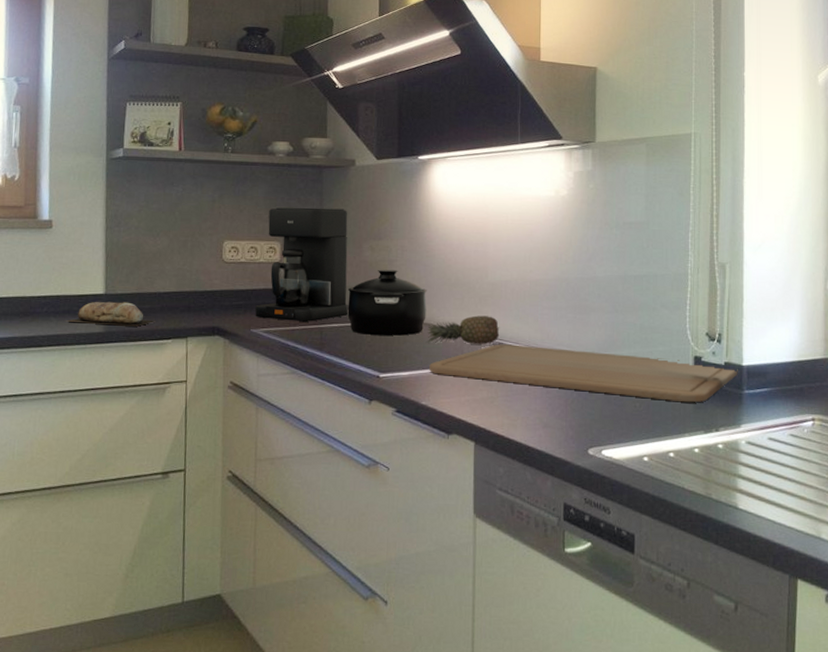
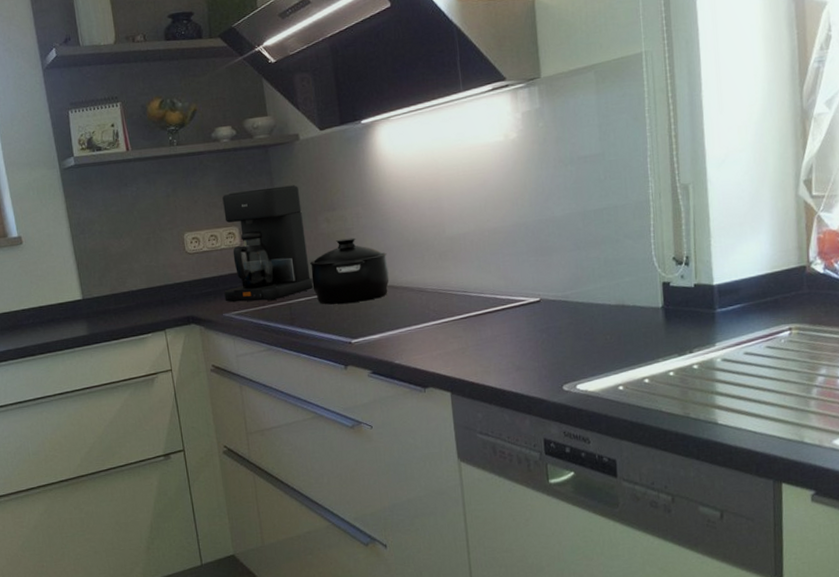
bread loaf: present [64,301,156,327] -> none [50,304,134,330]
fruit: present [427,315,500,345] -> none [392,270,464,304]
chopping board: present [429,344,738,403] -> none [398,288,709,334]

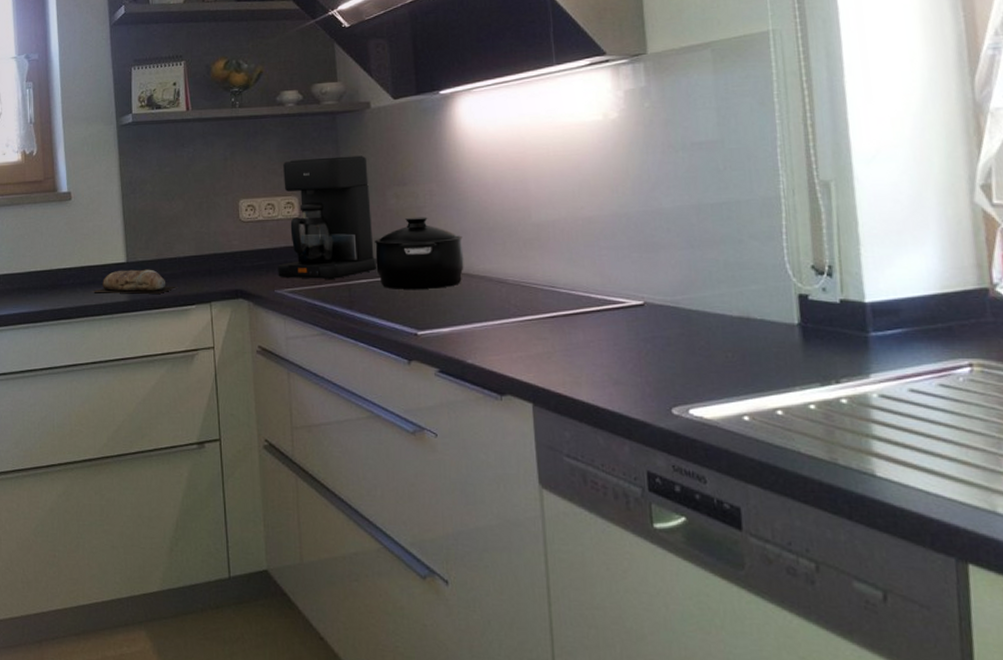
bread loaf: none [50,304,134,330] -> present [90,269,178,294]

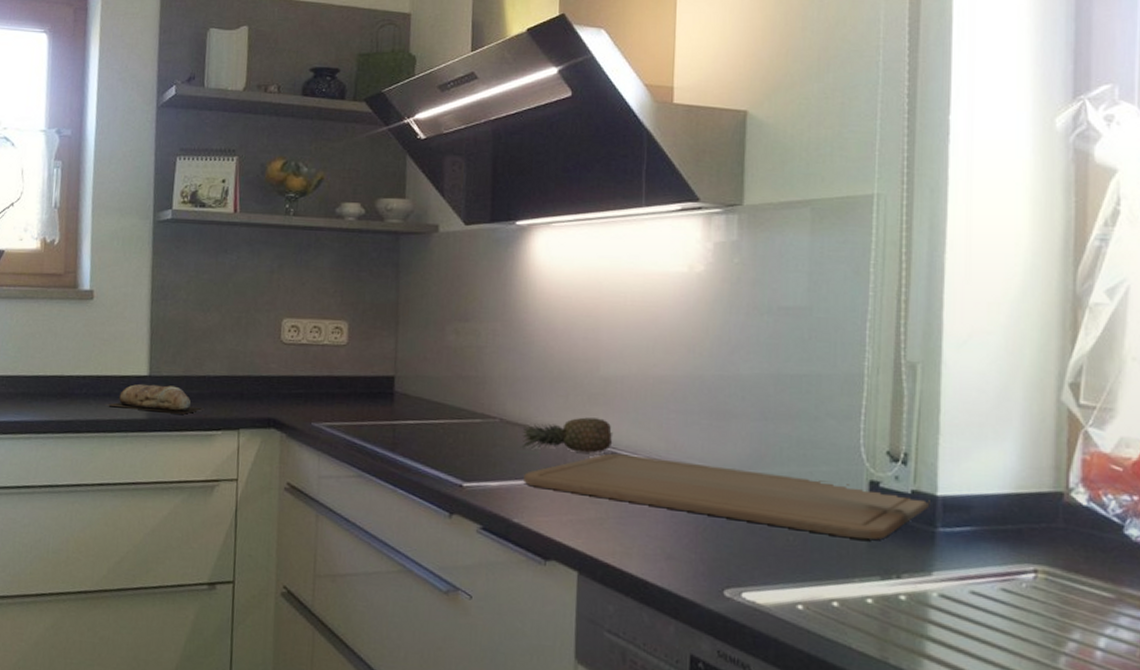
coffee maker: present [278,155,377,280] -> none [317,280,429,418]
saucepan: present [374,217,464,289] -> none [426,357,523,438]
fruit: none [466,261,552,295] -> present [521,417,614,453]
chopping board: none [472,291,860,350] -> present [524,453,930,540]

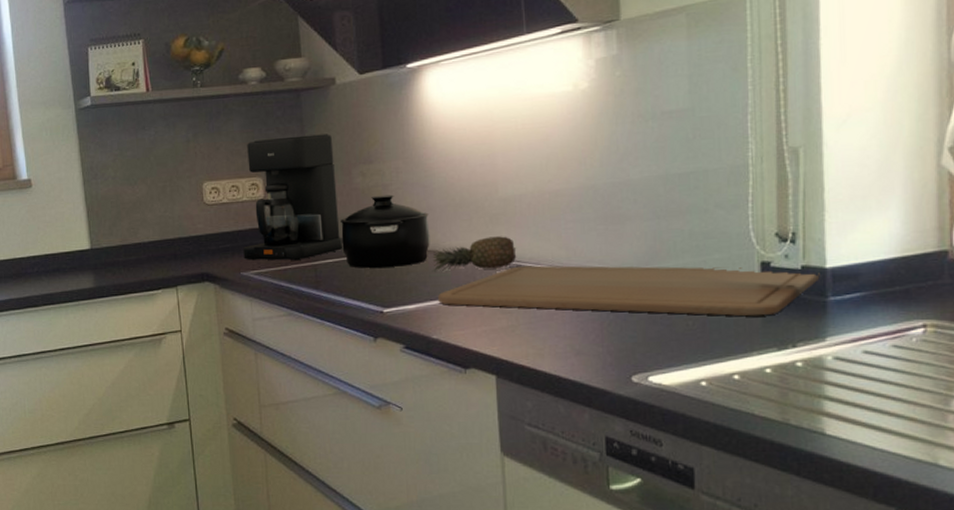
bread loaf: present [104,383,205,414] -> none [55,255,144,280]
coffee maker: none [317,280,429,418] -> present [243,133,343,261]
saucepan: none [426,357,523,438] -> present [339,194,430,268]

